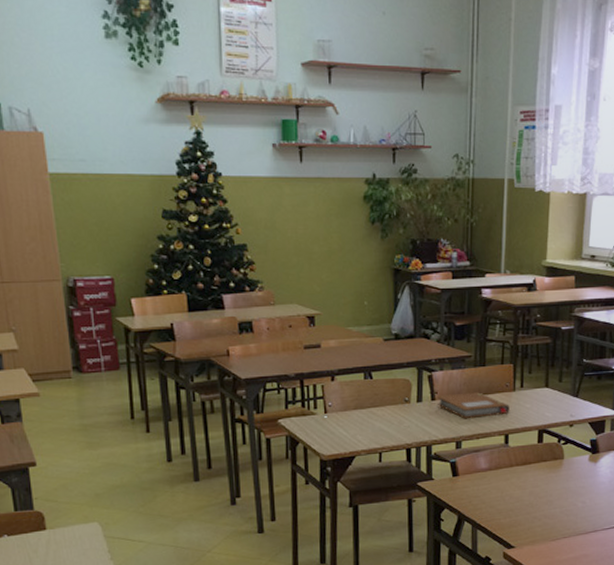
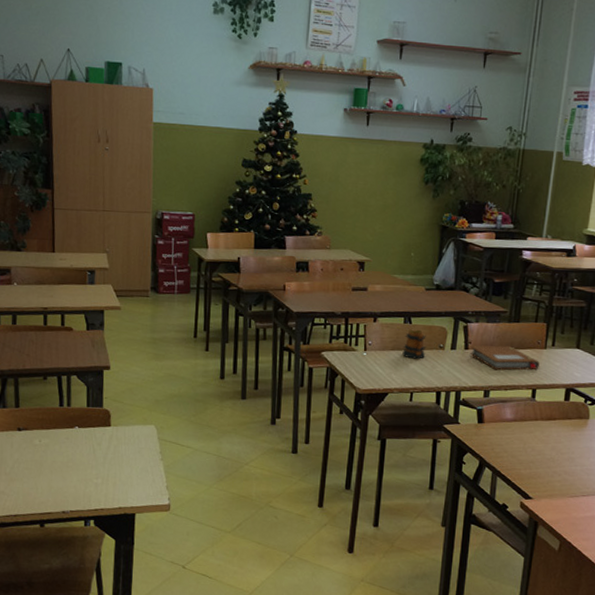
mug: none [366,384,391,417] -> present [402,329,427,359]

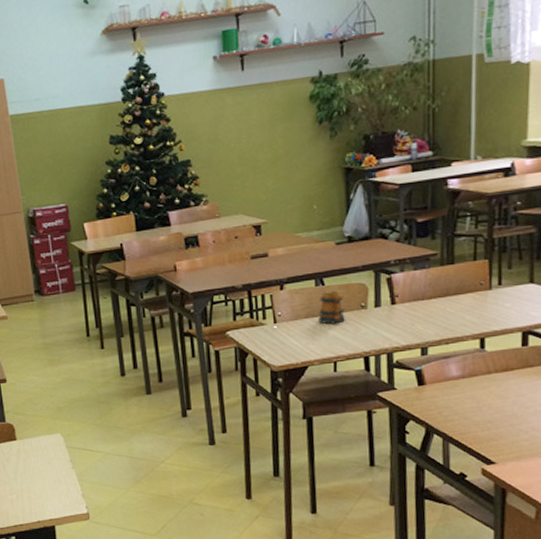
notebook: present [469,345,540,370] -> none [397,293,485,322]

